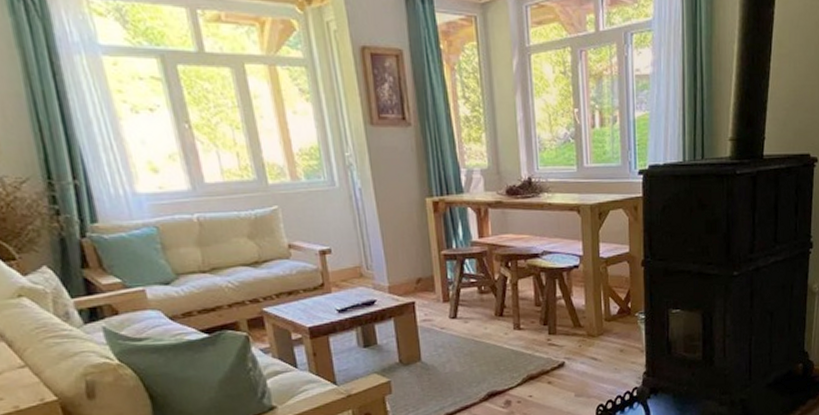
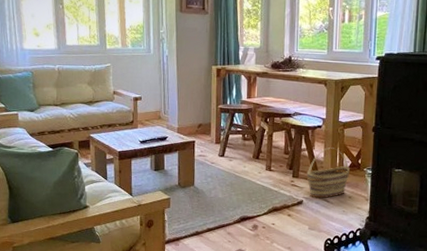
basket: none [565,291,618,358] -> present [306,147,350,199]

